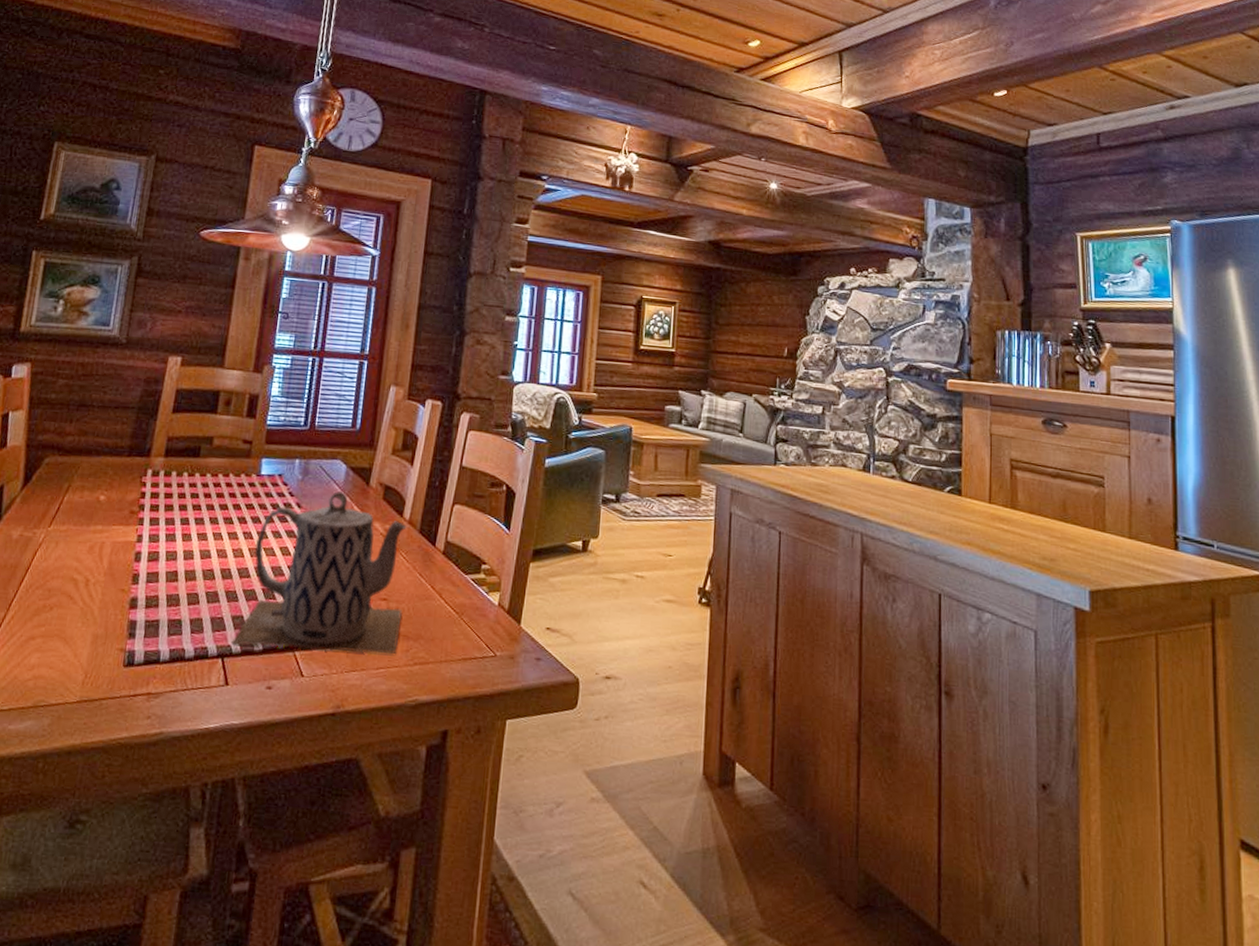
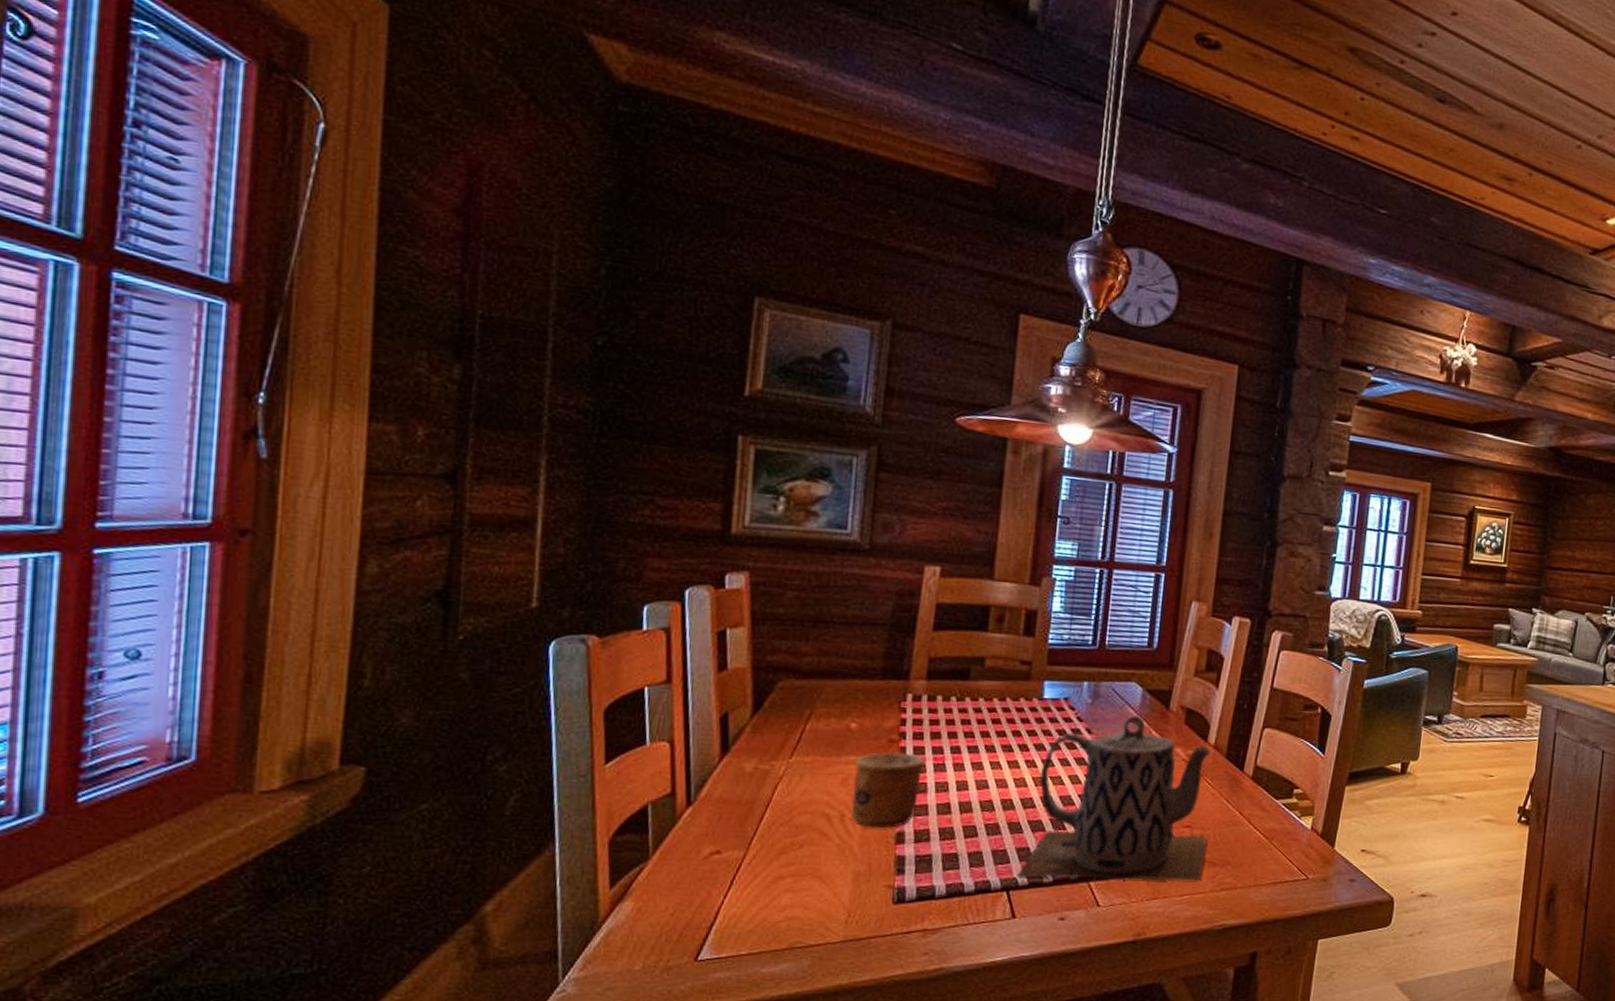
cup: none [94,522,160,594] -> present [851,751,926,829]

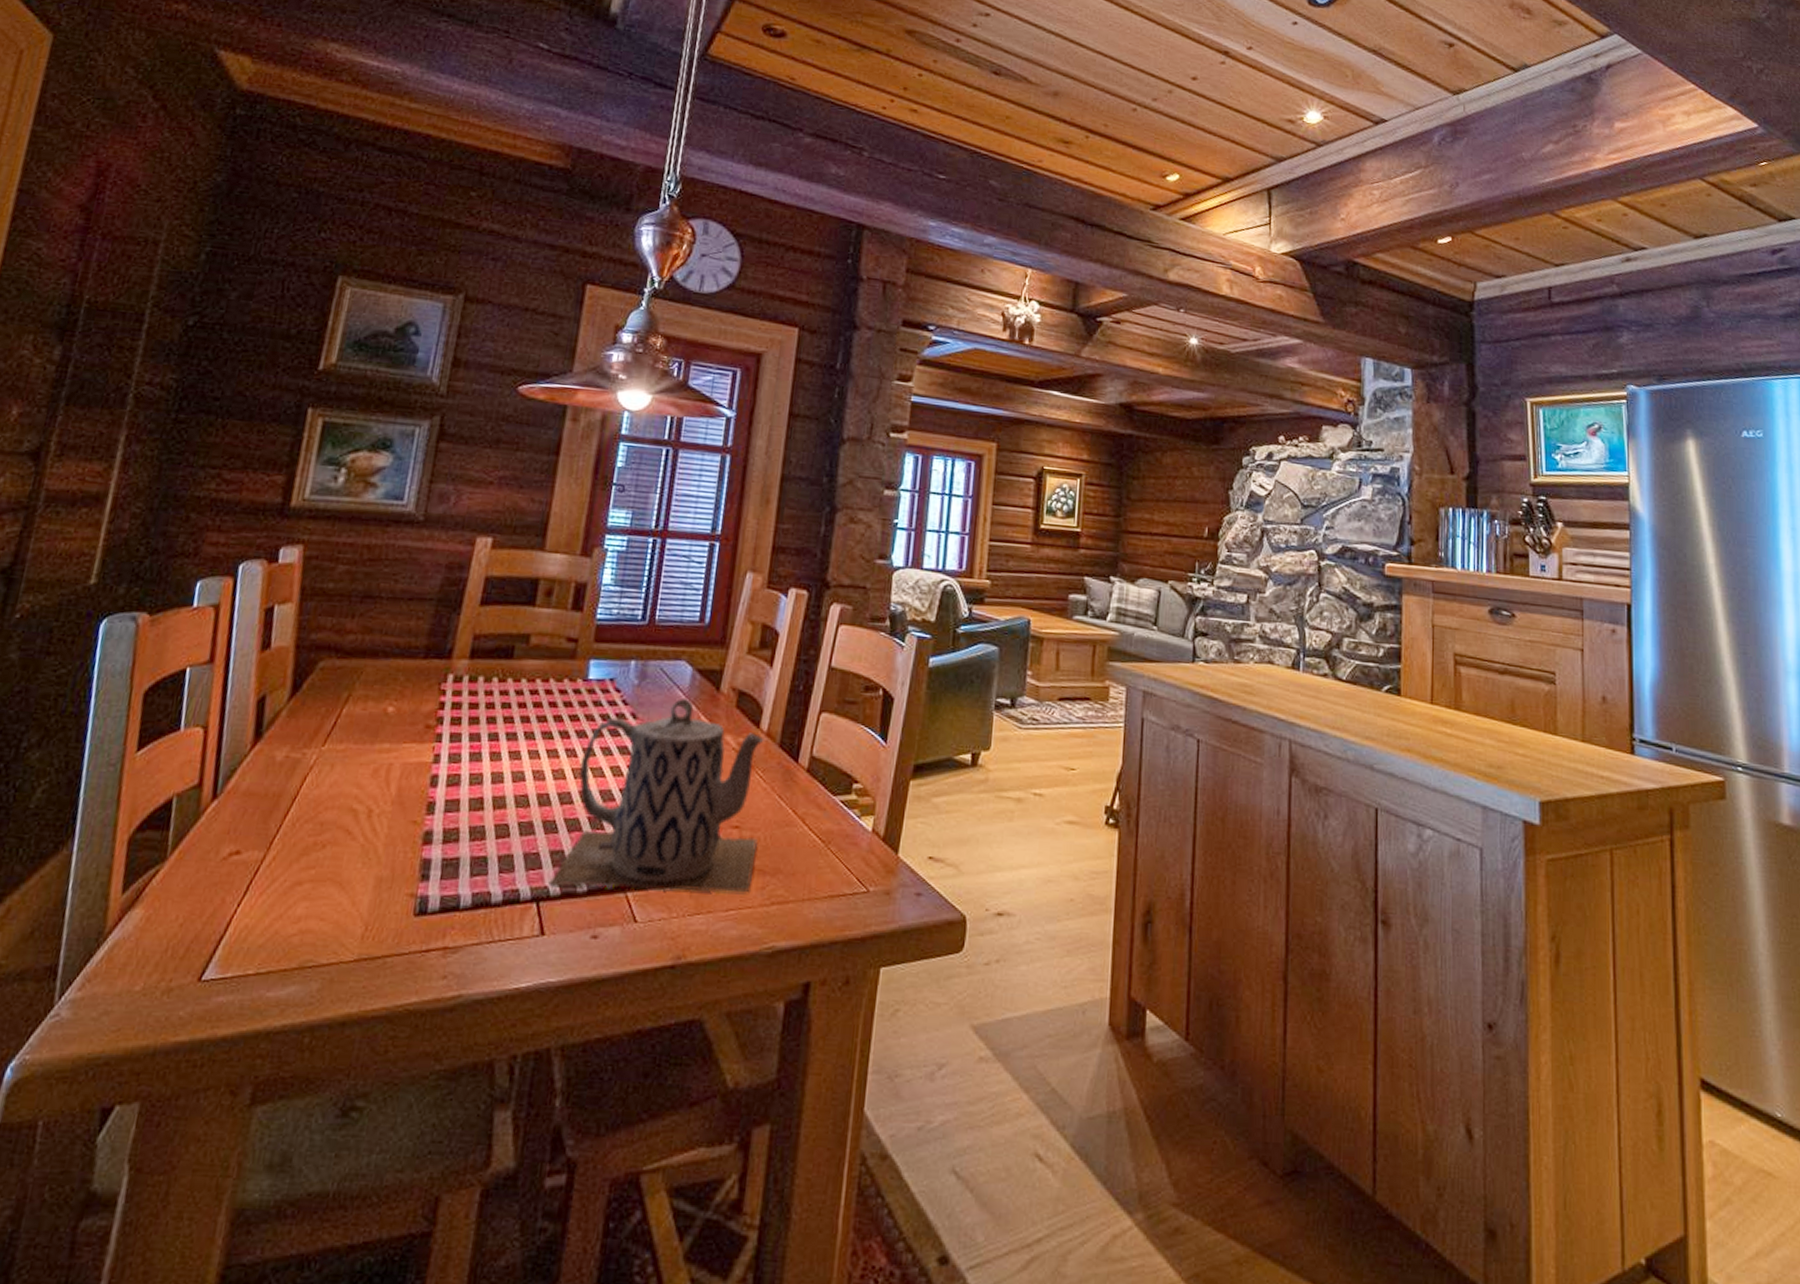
cup: present [851,751,926,829] -> none [378,738,462,827]

